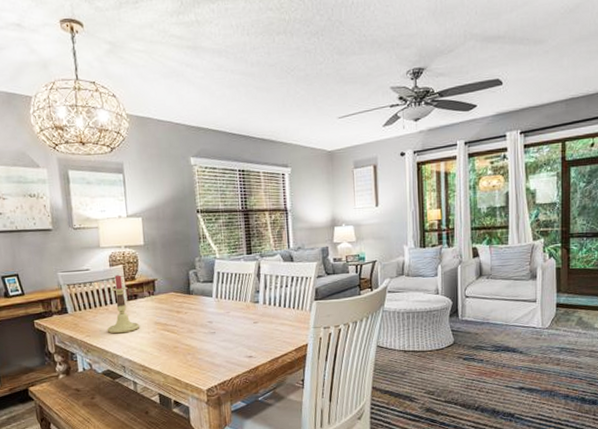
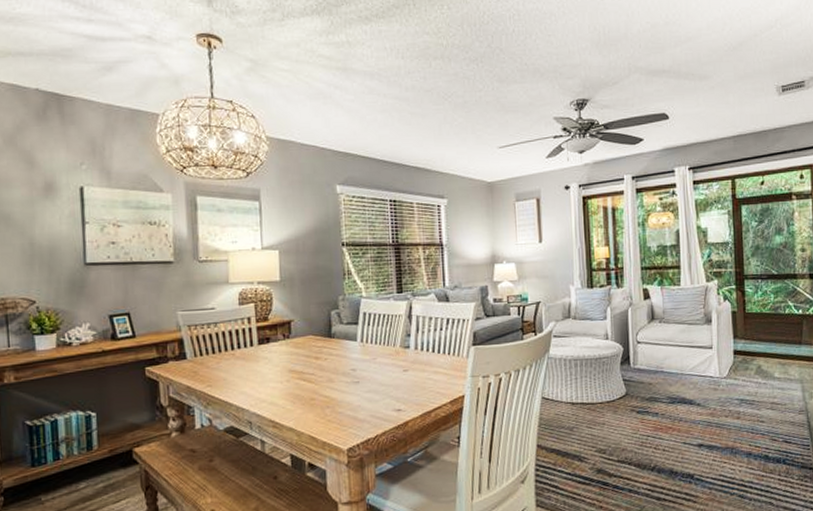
candlestick: present [108,275,140,334] -> none [233,315,272,384]

